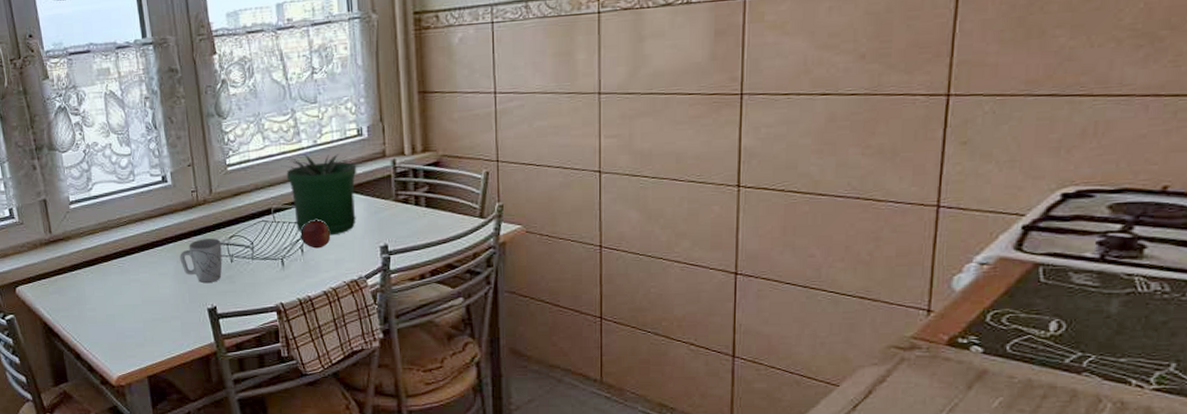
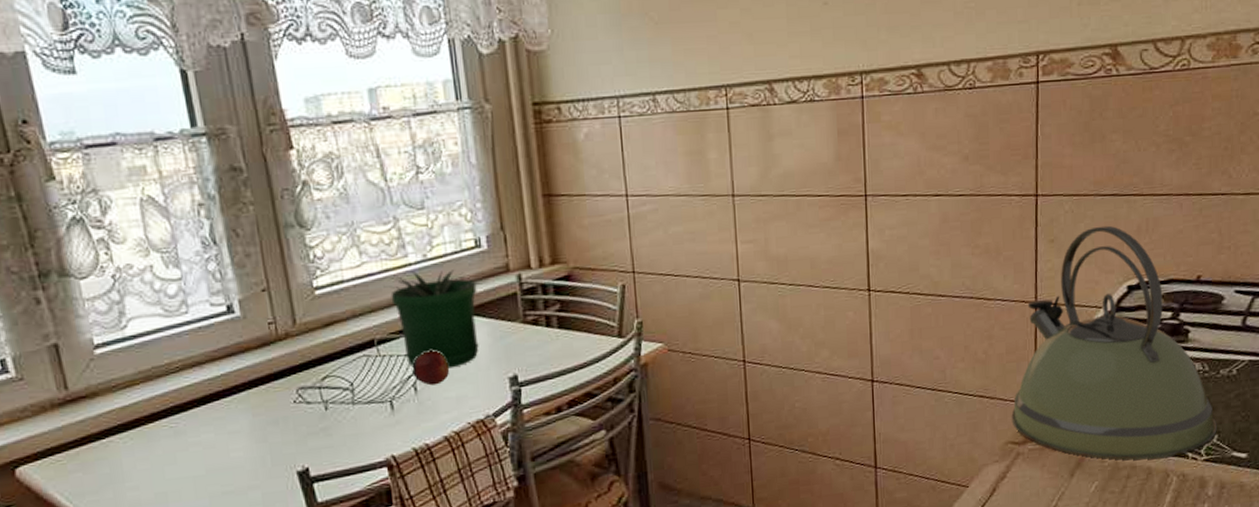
mug: present [180,238,223,283] -> none [256,381,314,439]
kettle: none [897,128,1177,381] -> present [1011,225,1217,460]

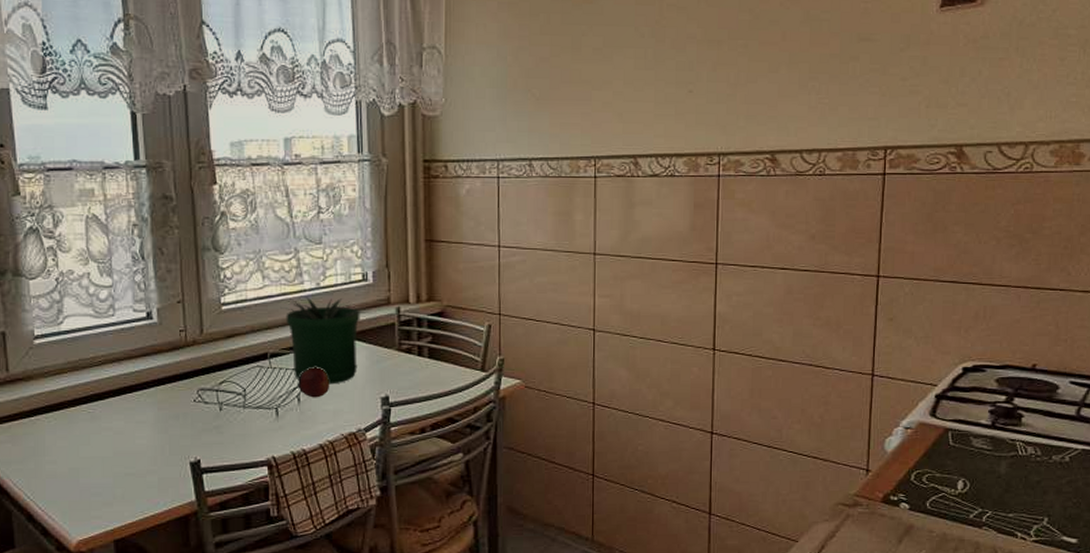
kettle: present [1011,225,1217,460] -> none [843,309,1048,534]

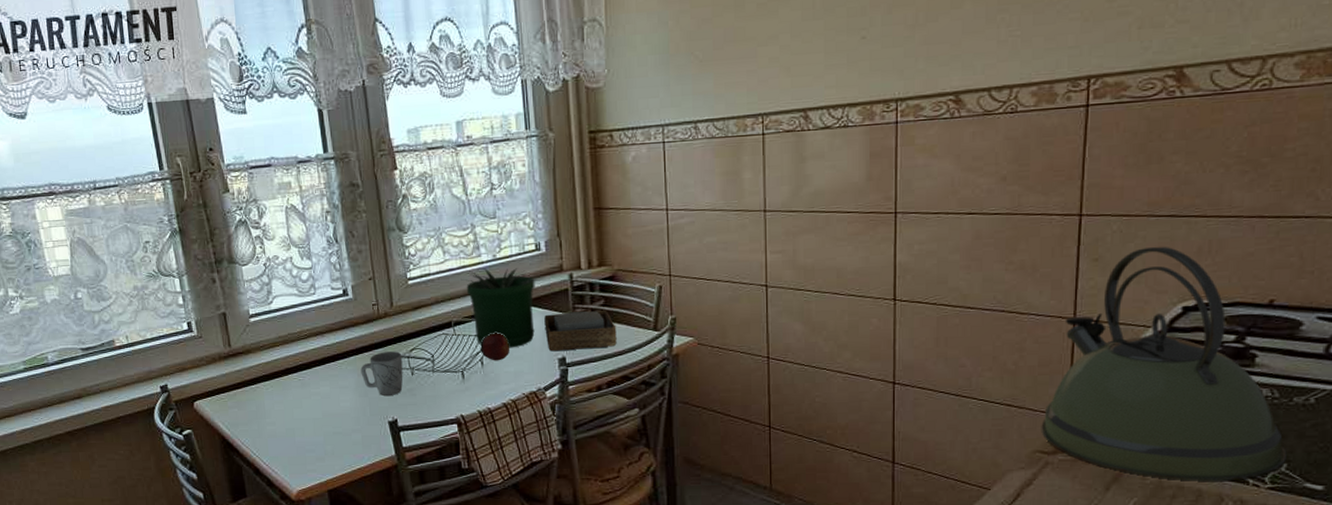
mug: none [162,384,210,433] -> present [360,351,403,396]
napkin holder: none [368,348,443,390] -> present [544,311,617,352]
kettle: none [843,309,1048,534] -> present [1041,246,1287,481]

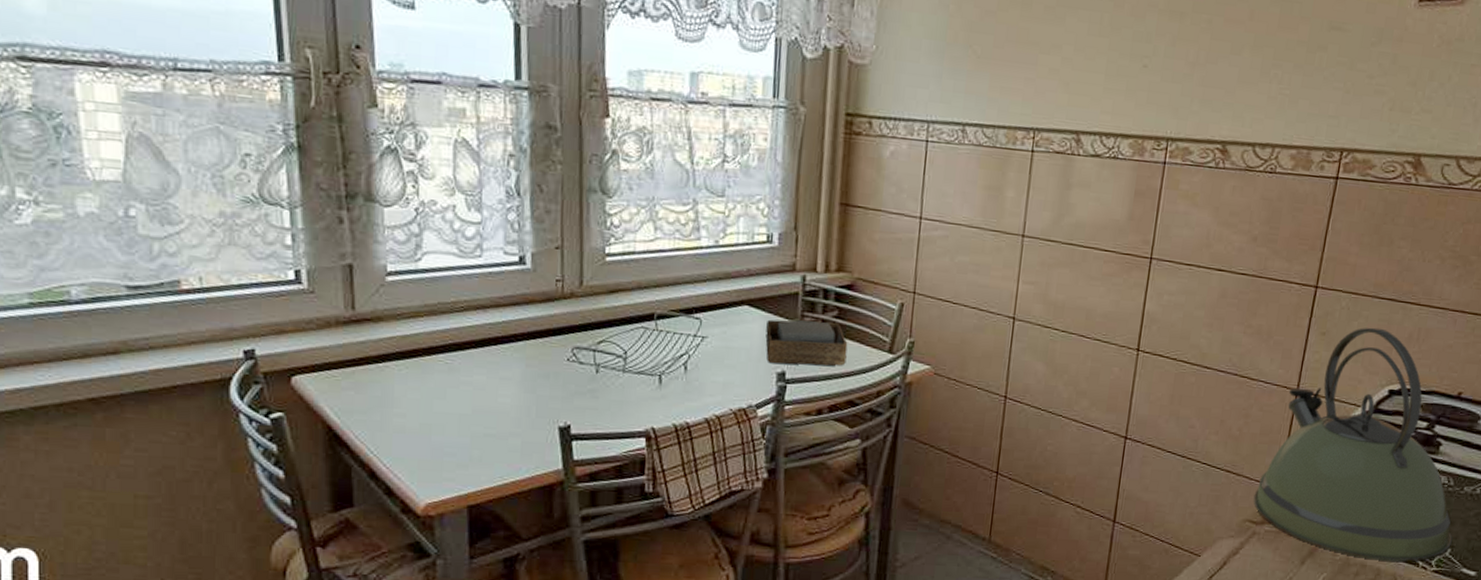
mug: present [360,351,403,396] -> none [530,340,587,395]
planter: present [461,268,553,348] -> none [672,254,783,354]
apple: present [480,333,509,361] -> none [685,333,721,368]

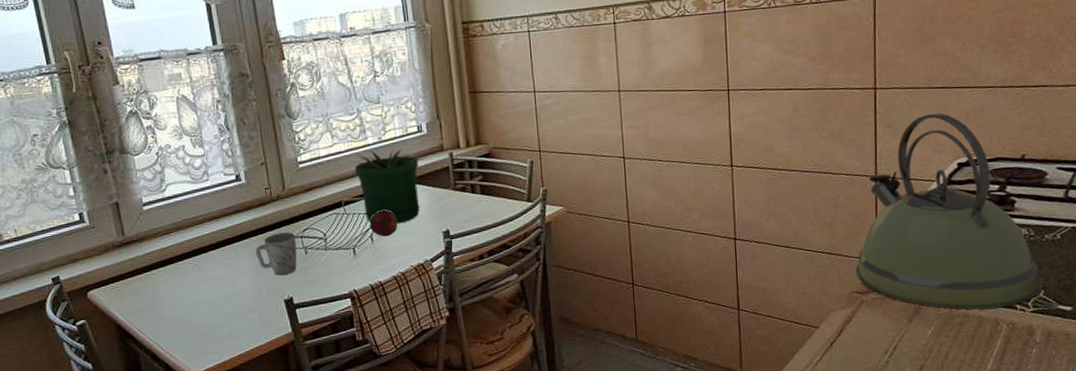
mug: none [530,340,587,395] -> present [255,232,297,275]
planter: none [672,254,783,354] -> present [349,149,435,224]
apple: none [685,333,721,368] -> present [369,210,397,237]
napkin holder: present [765,319,848,366] -> none [428,185,495,226]

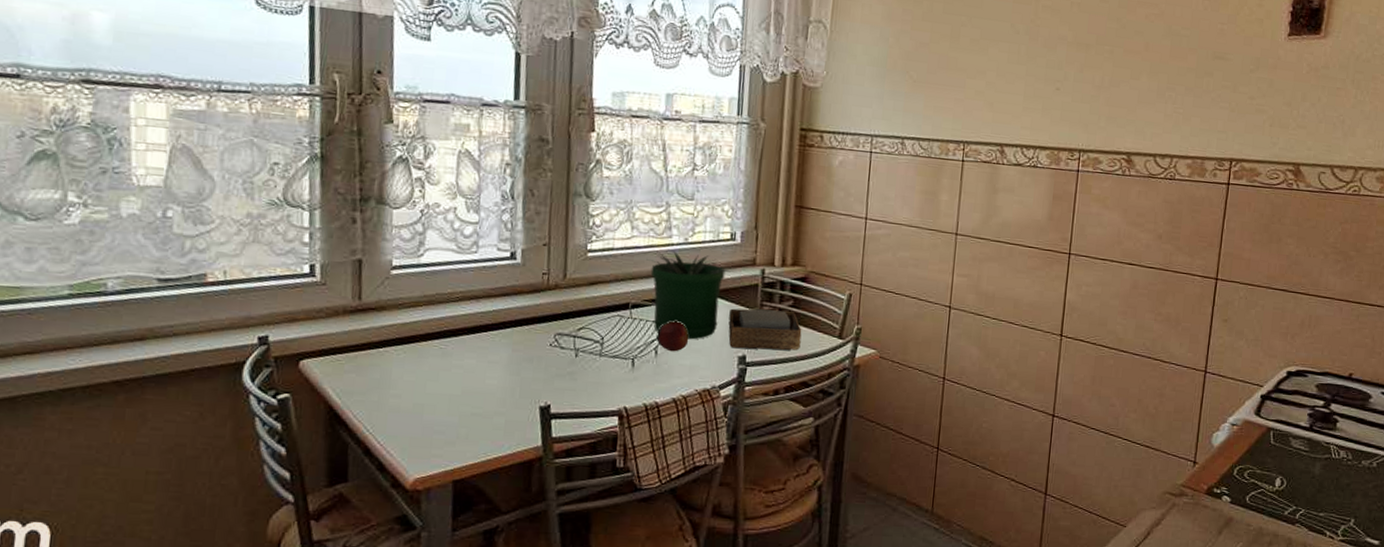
mug: present [255,232,297,275] -> none [516,327,568,377]
napkin holder: none [428,185,495,226] -> present [728,308,802,351]
kettle: present [855,113,1043,310] -> none [1171,315,1355,532]

